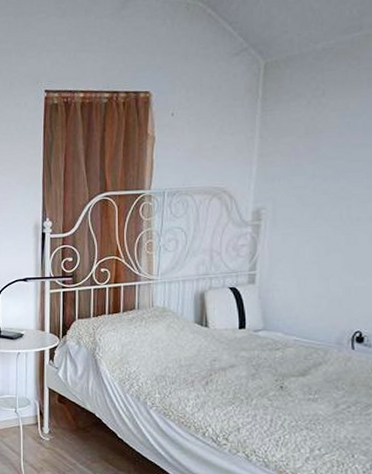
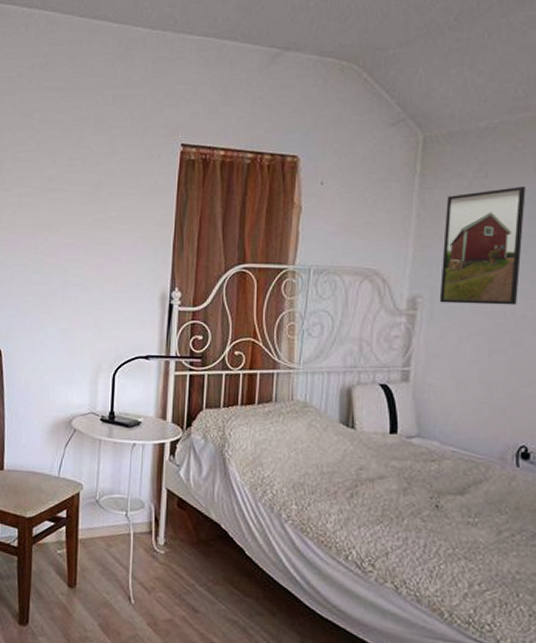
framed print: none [281,101,360,213] -> present [439,187,526,305]

